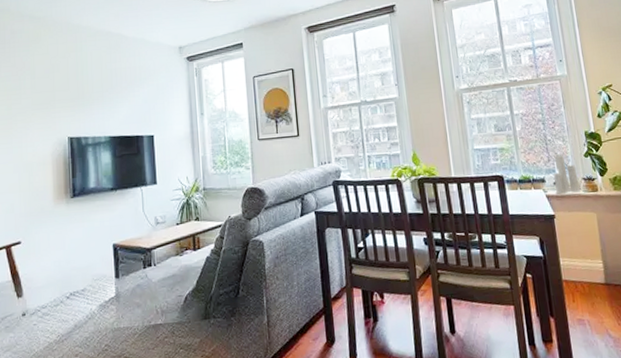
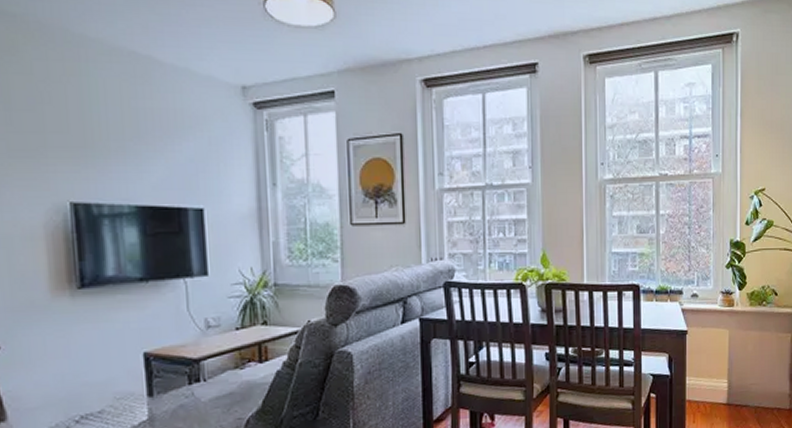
candle: present [554,151,581,194] -> none [691,260,717,308]

